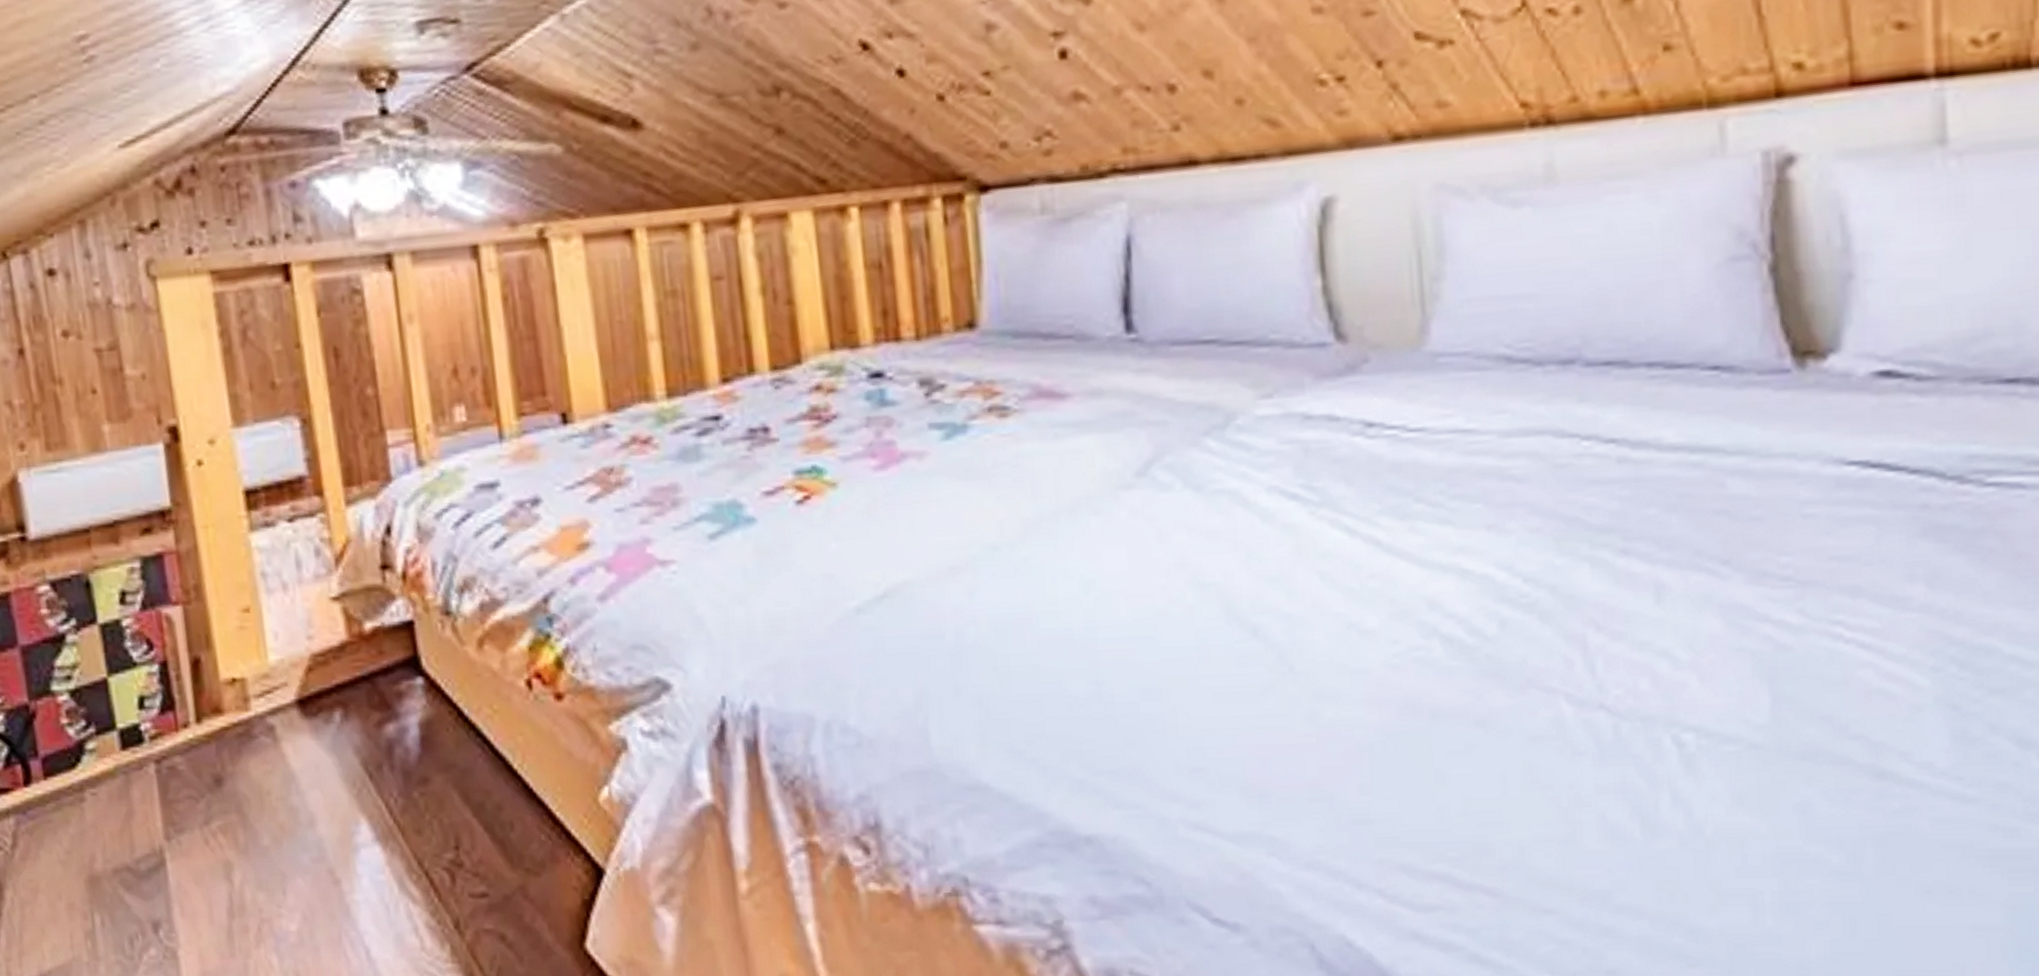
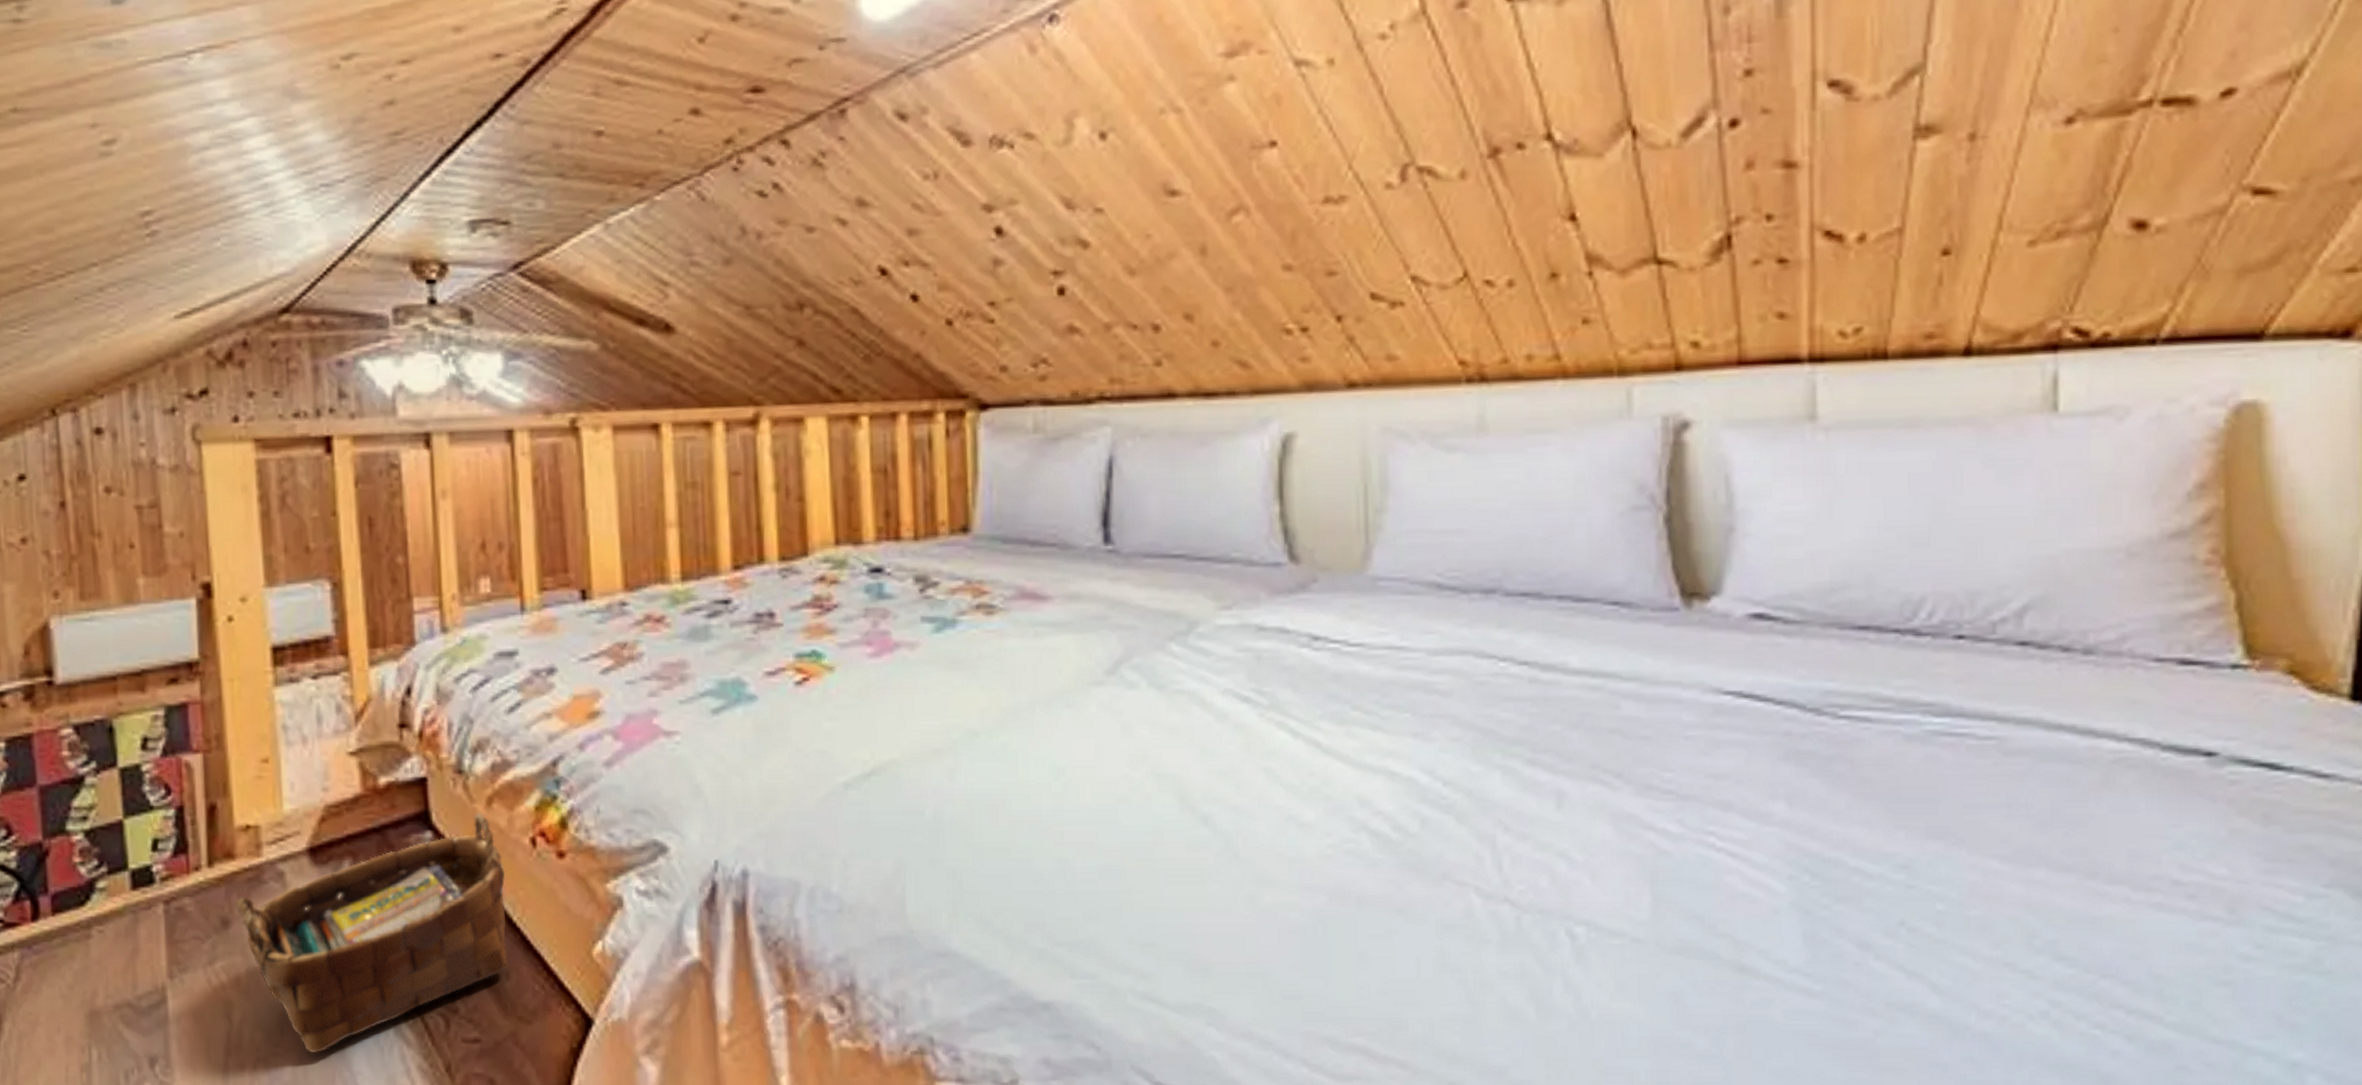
woven basket: none [227,655,511,914] -> present [235,812,508,1054]

